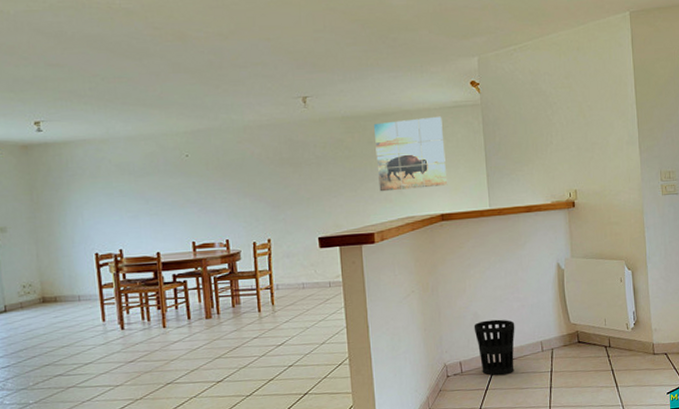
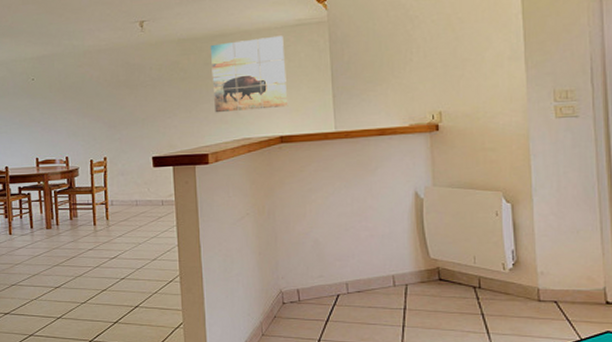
wastebasket: present [474,319,515,376] -> none [314,248,362,308]

